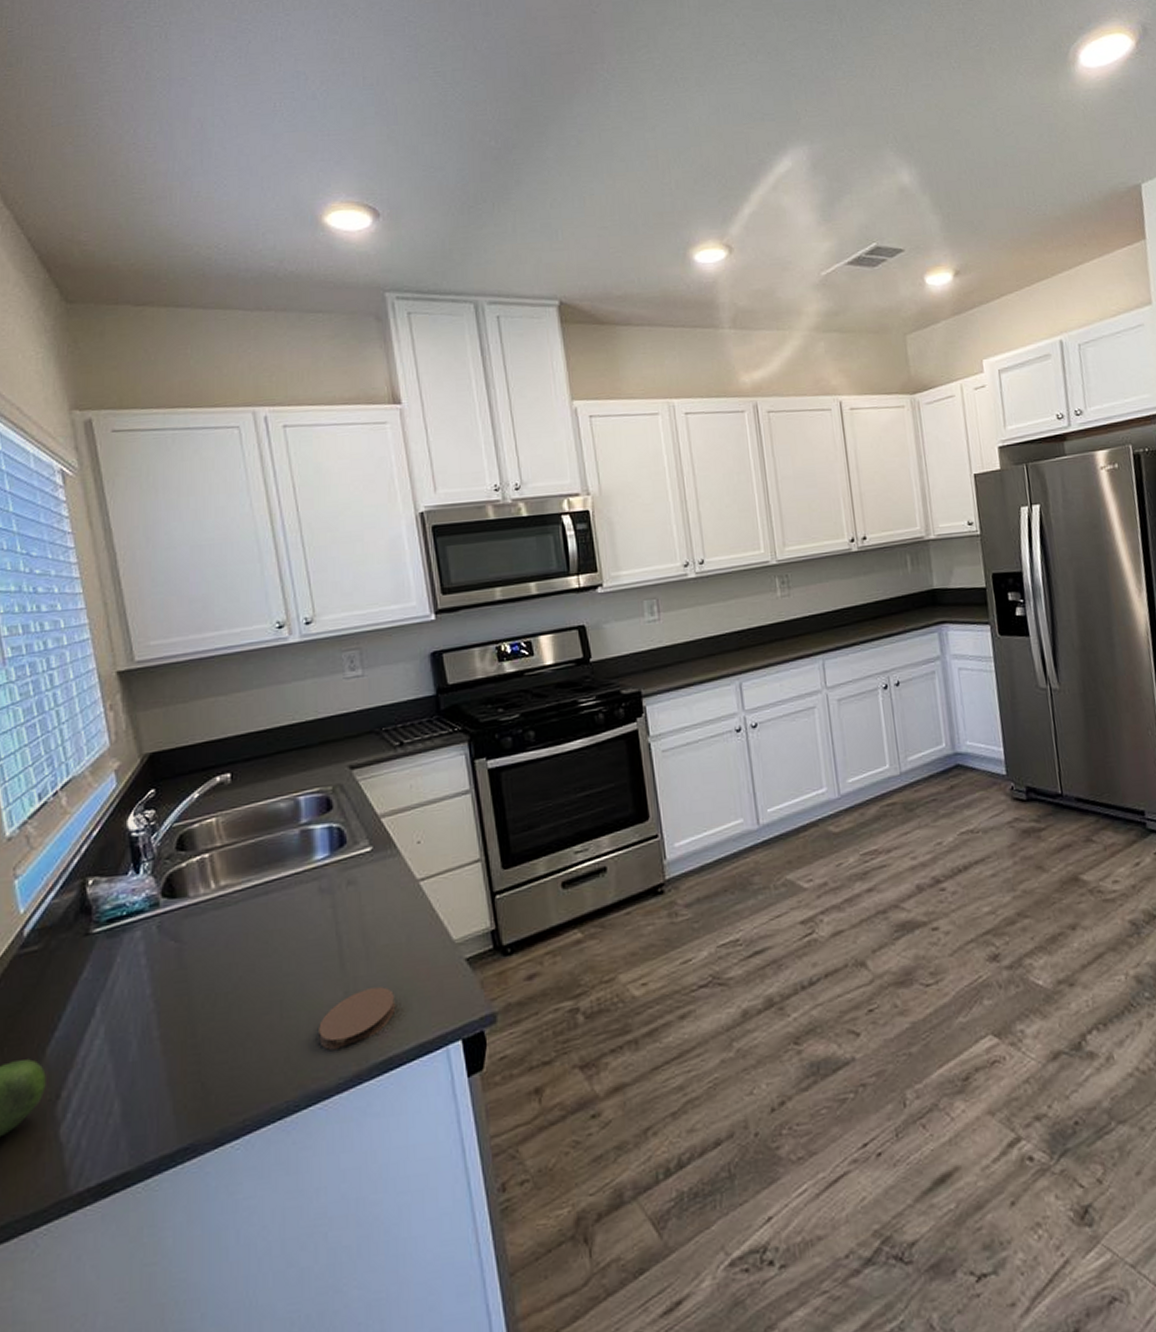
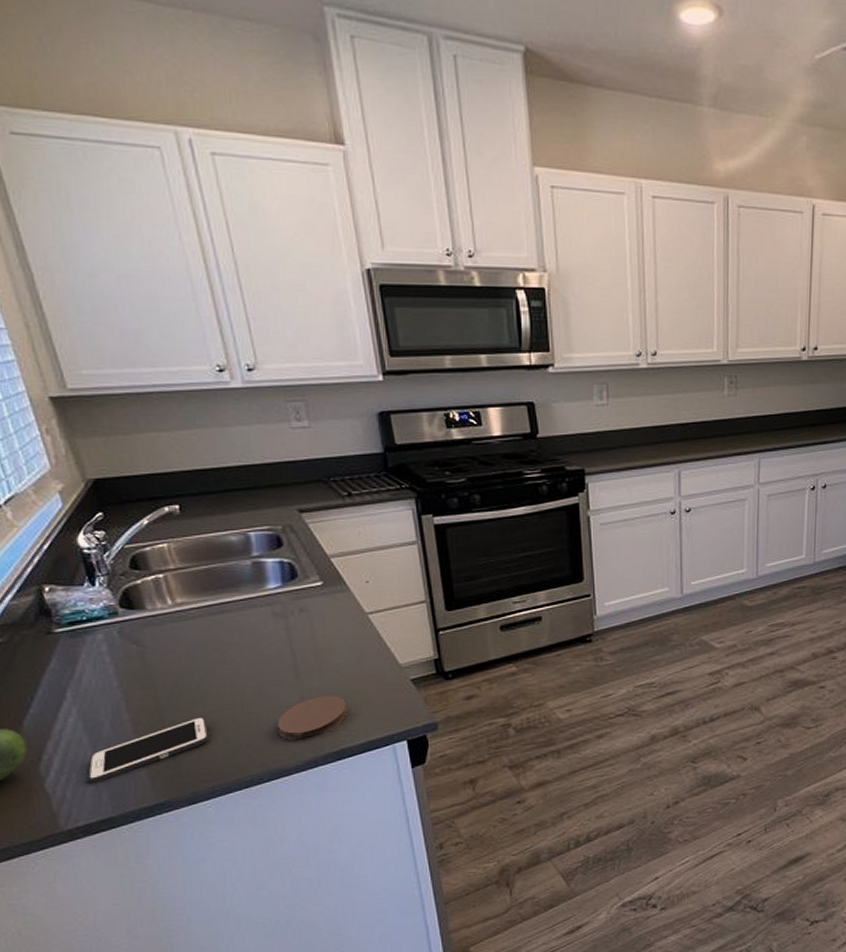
cell phone: none [106,1026,244,1126] -> present [87,717,210,783]

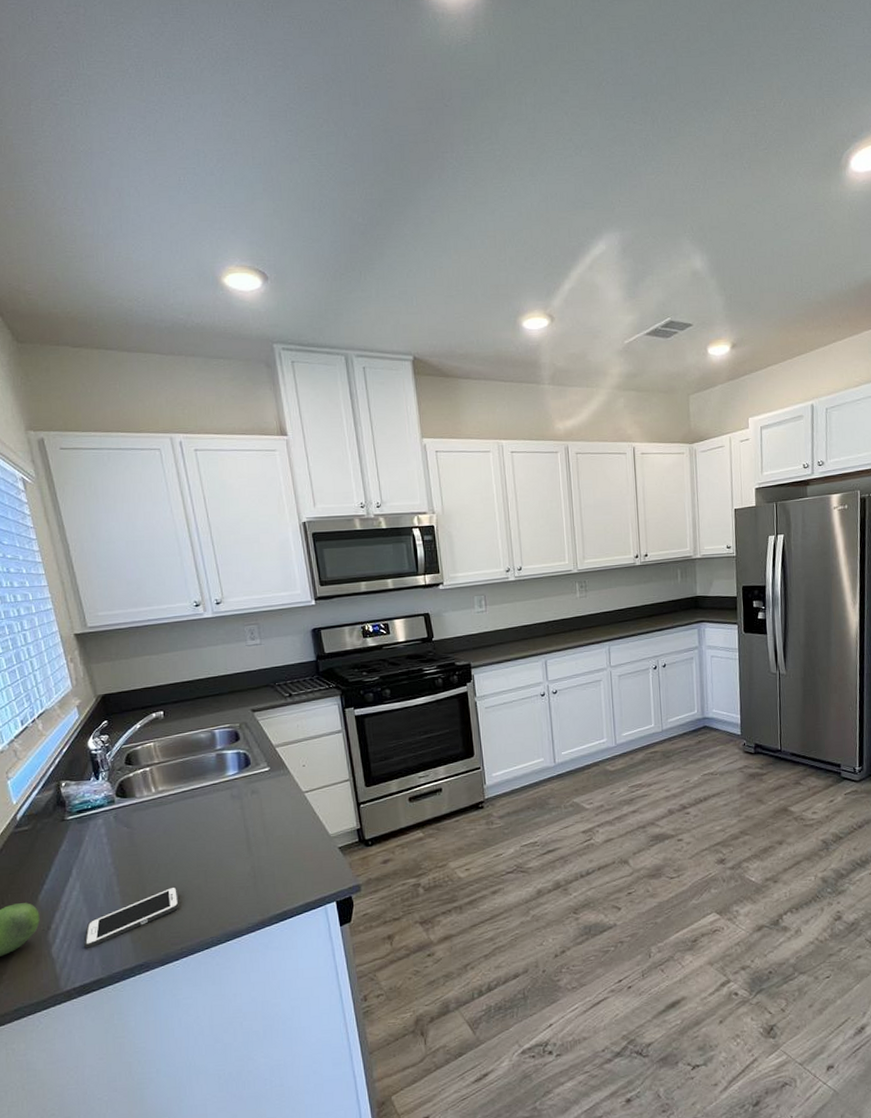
coaster: present [277,696,348,741] -> none [233,864,288,905]

